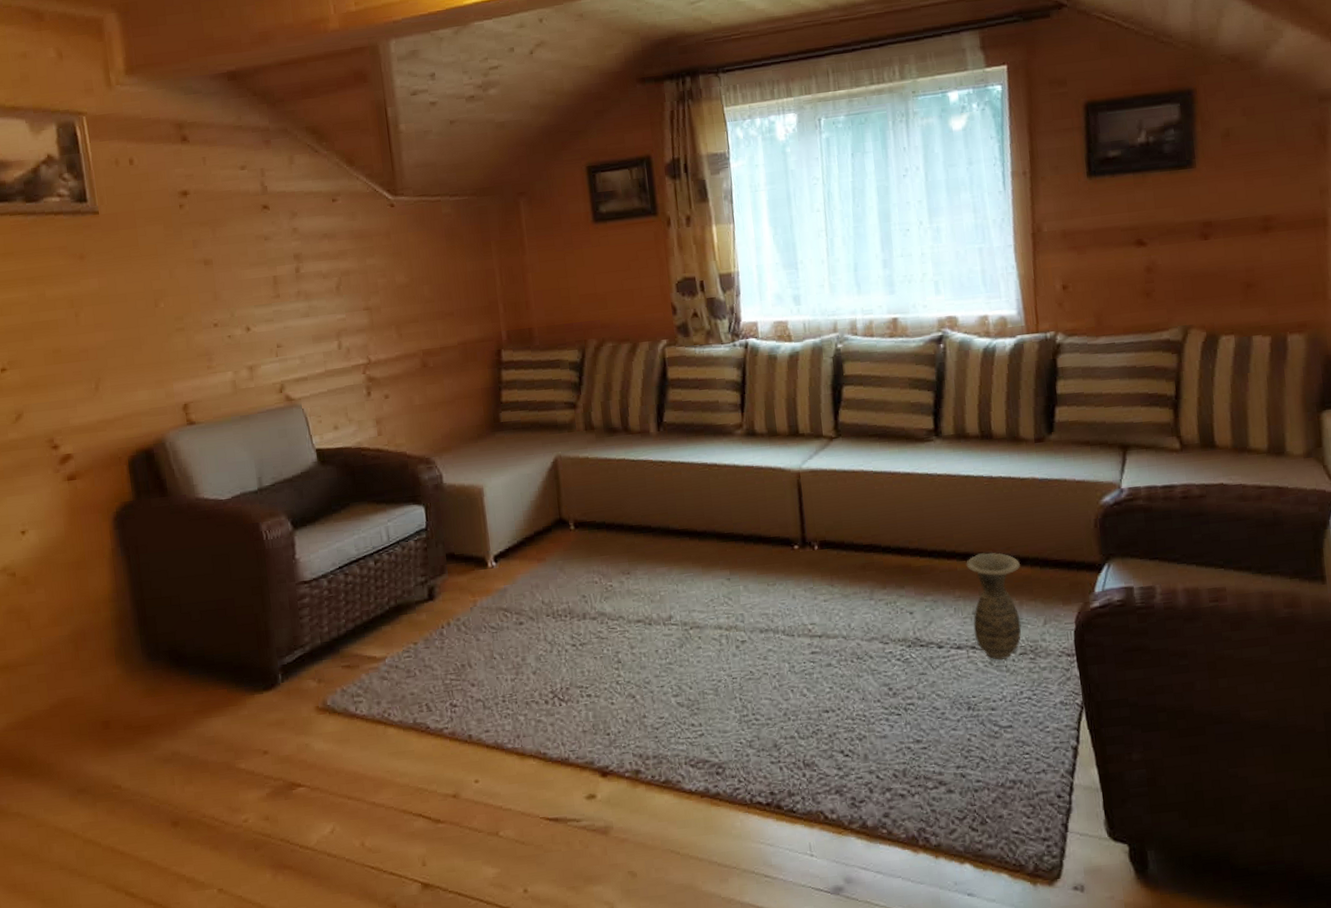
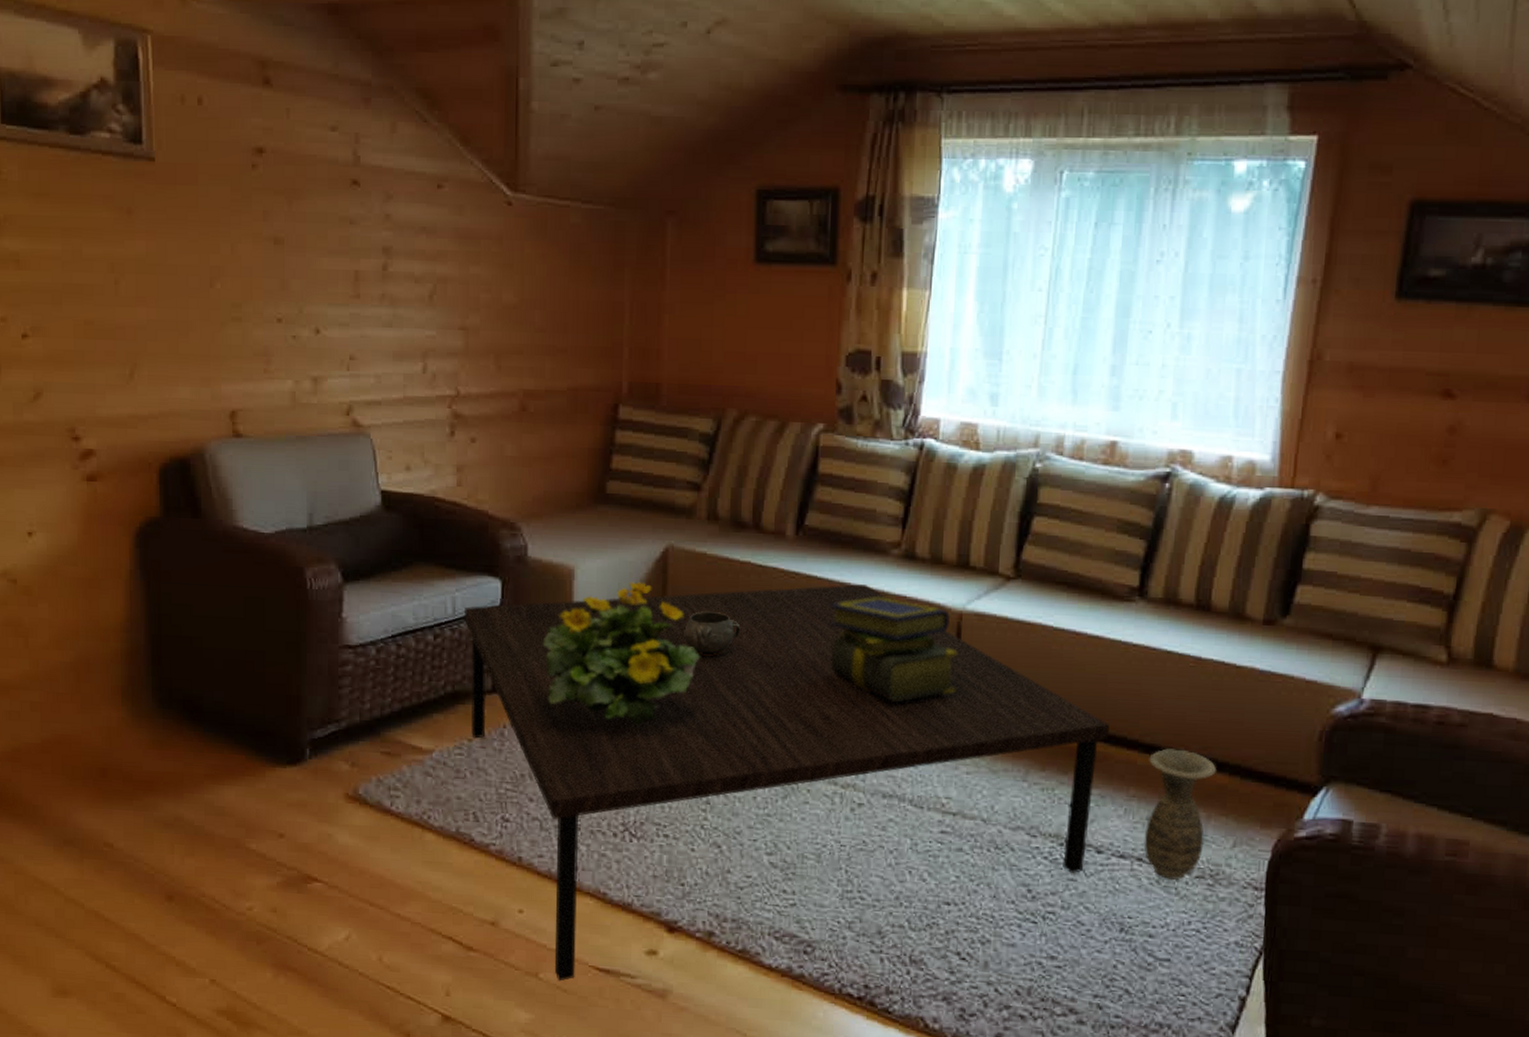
coffee table: none [397,462,932,836] -> present [465,584,1109,981]
flowering plant: none [465,489,595,607] -> present [544,582,700,725]
decorative bowl: none [579,503,625,540] -> present [684,610,741,655]
stack of books: none [694,469,804,553] -> present [830,596,957,702]

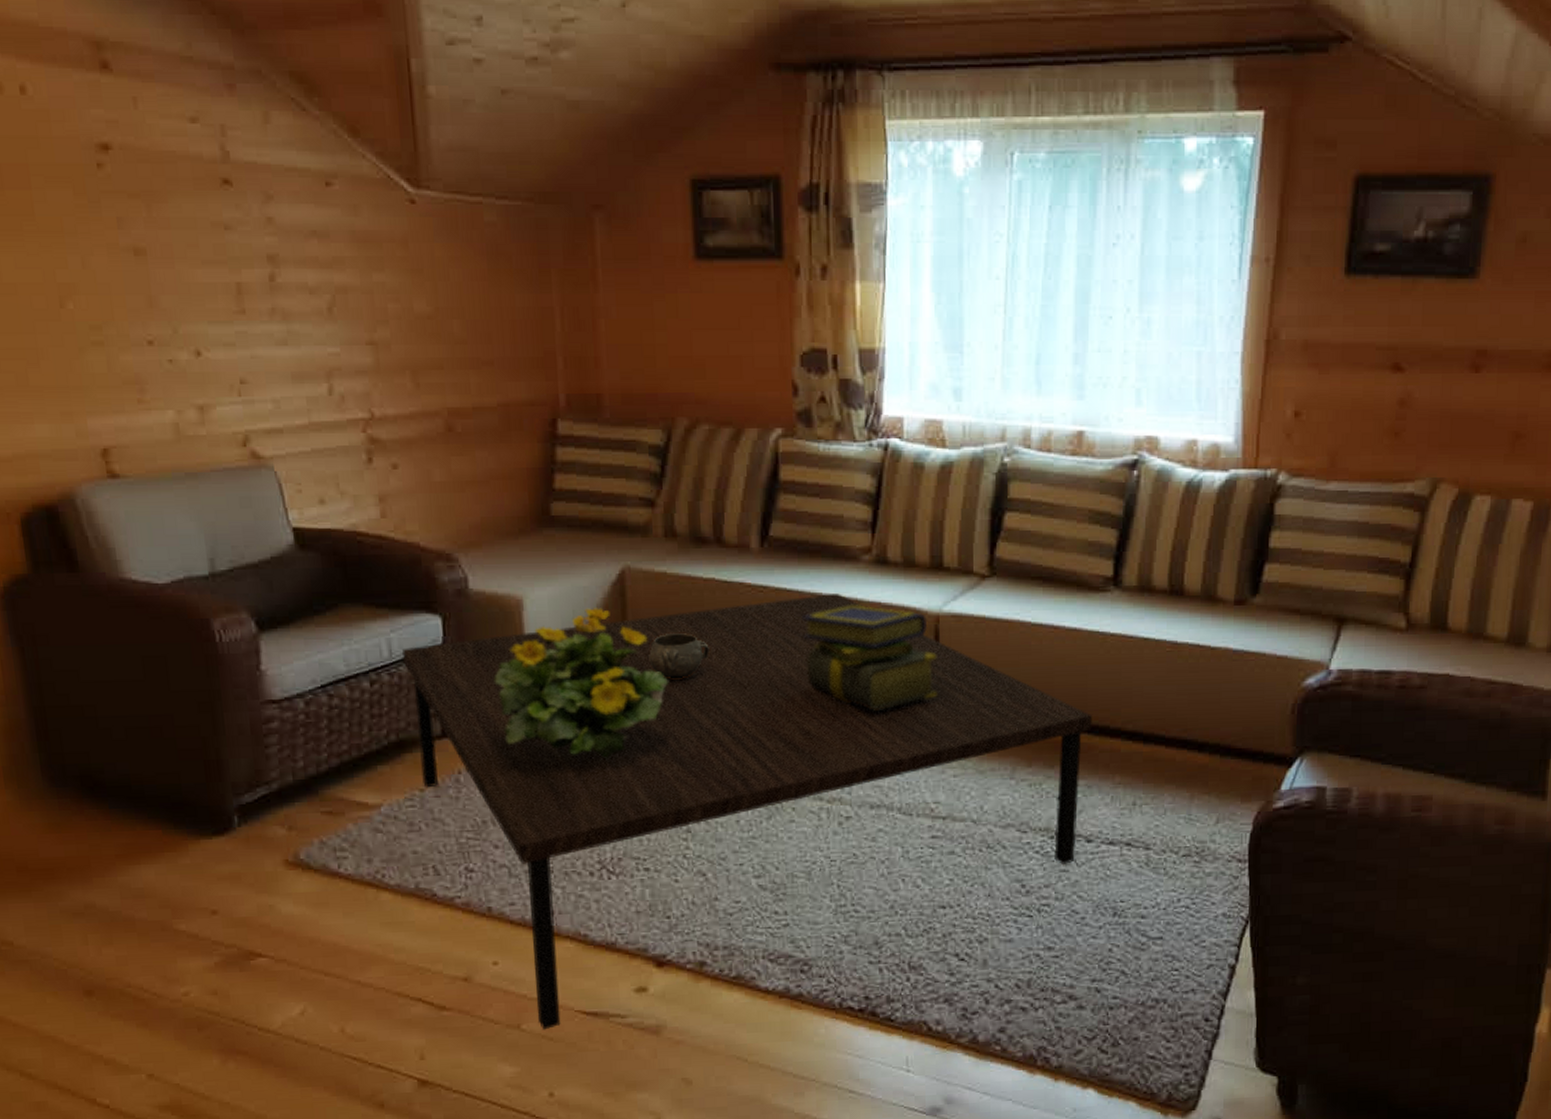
ceramic jug: present [1143,748,1216,881] -> none [1131,733,1197,862]

